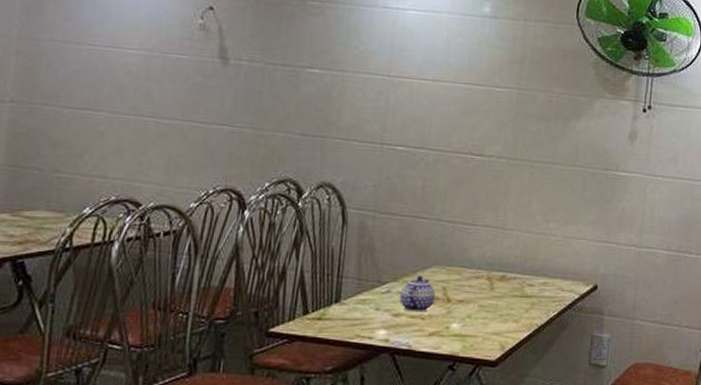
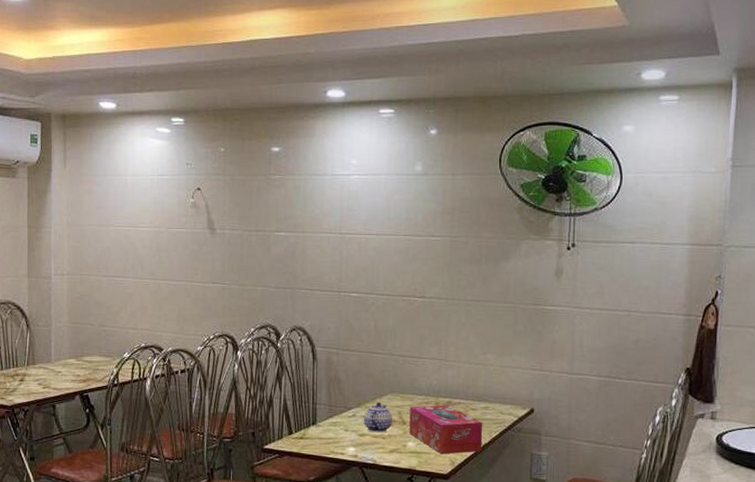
tissue box: none [454,279,541,337] -> present [409,404,483,454]

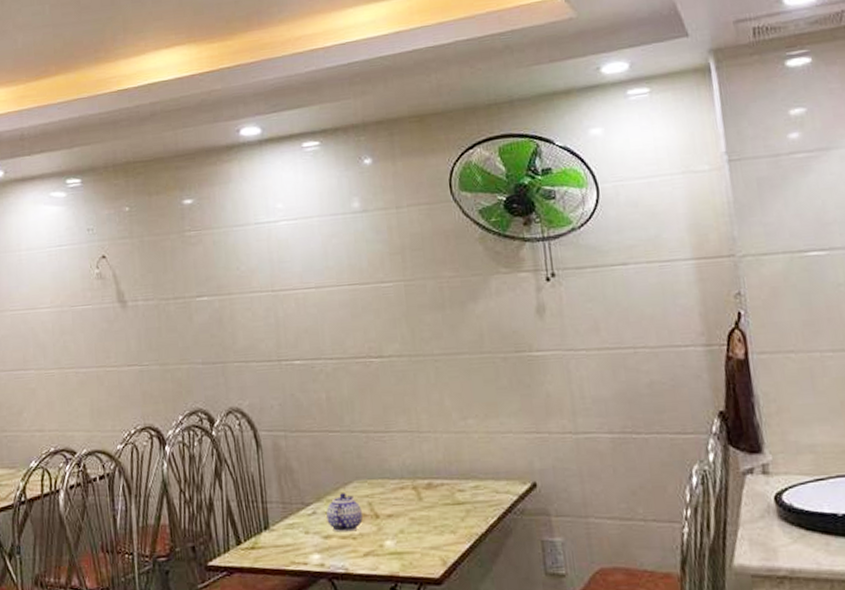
tissue box: present [409,404,483,454] -> none [382,488,479,553]

